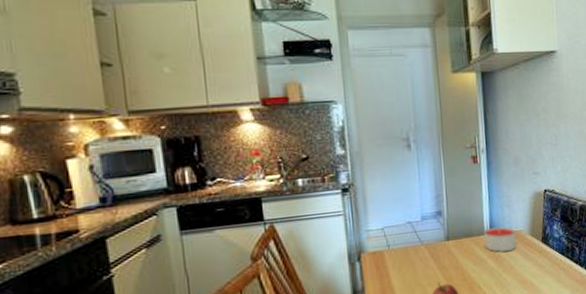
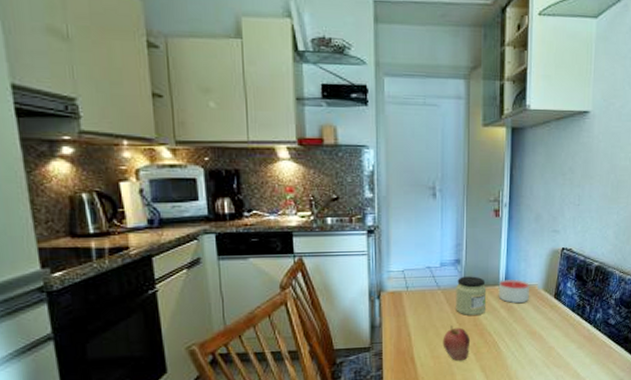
jar: none [440,227,474,270] -> present [456,276,487,316]

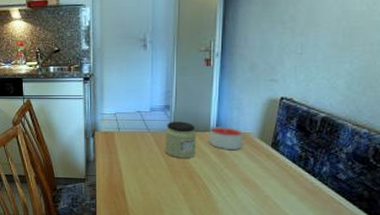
fruit: present [443,325,471,361] -> none [152,166,180,199]

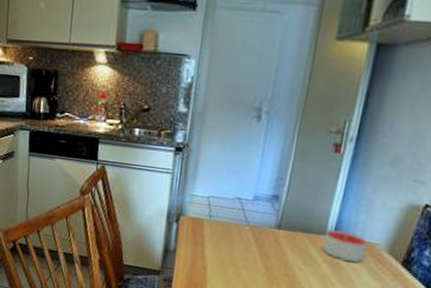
jar: present [165,121,197,159] -> none [264,216,309,265]

